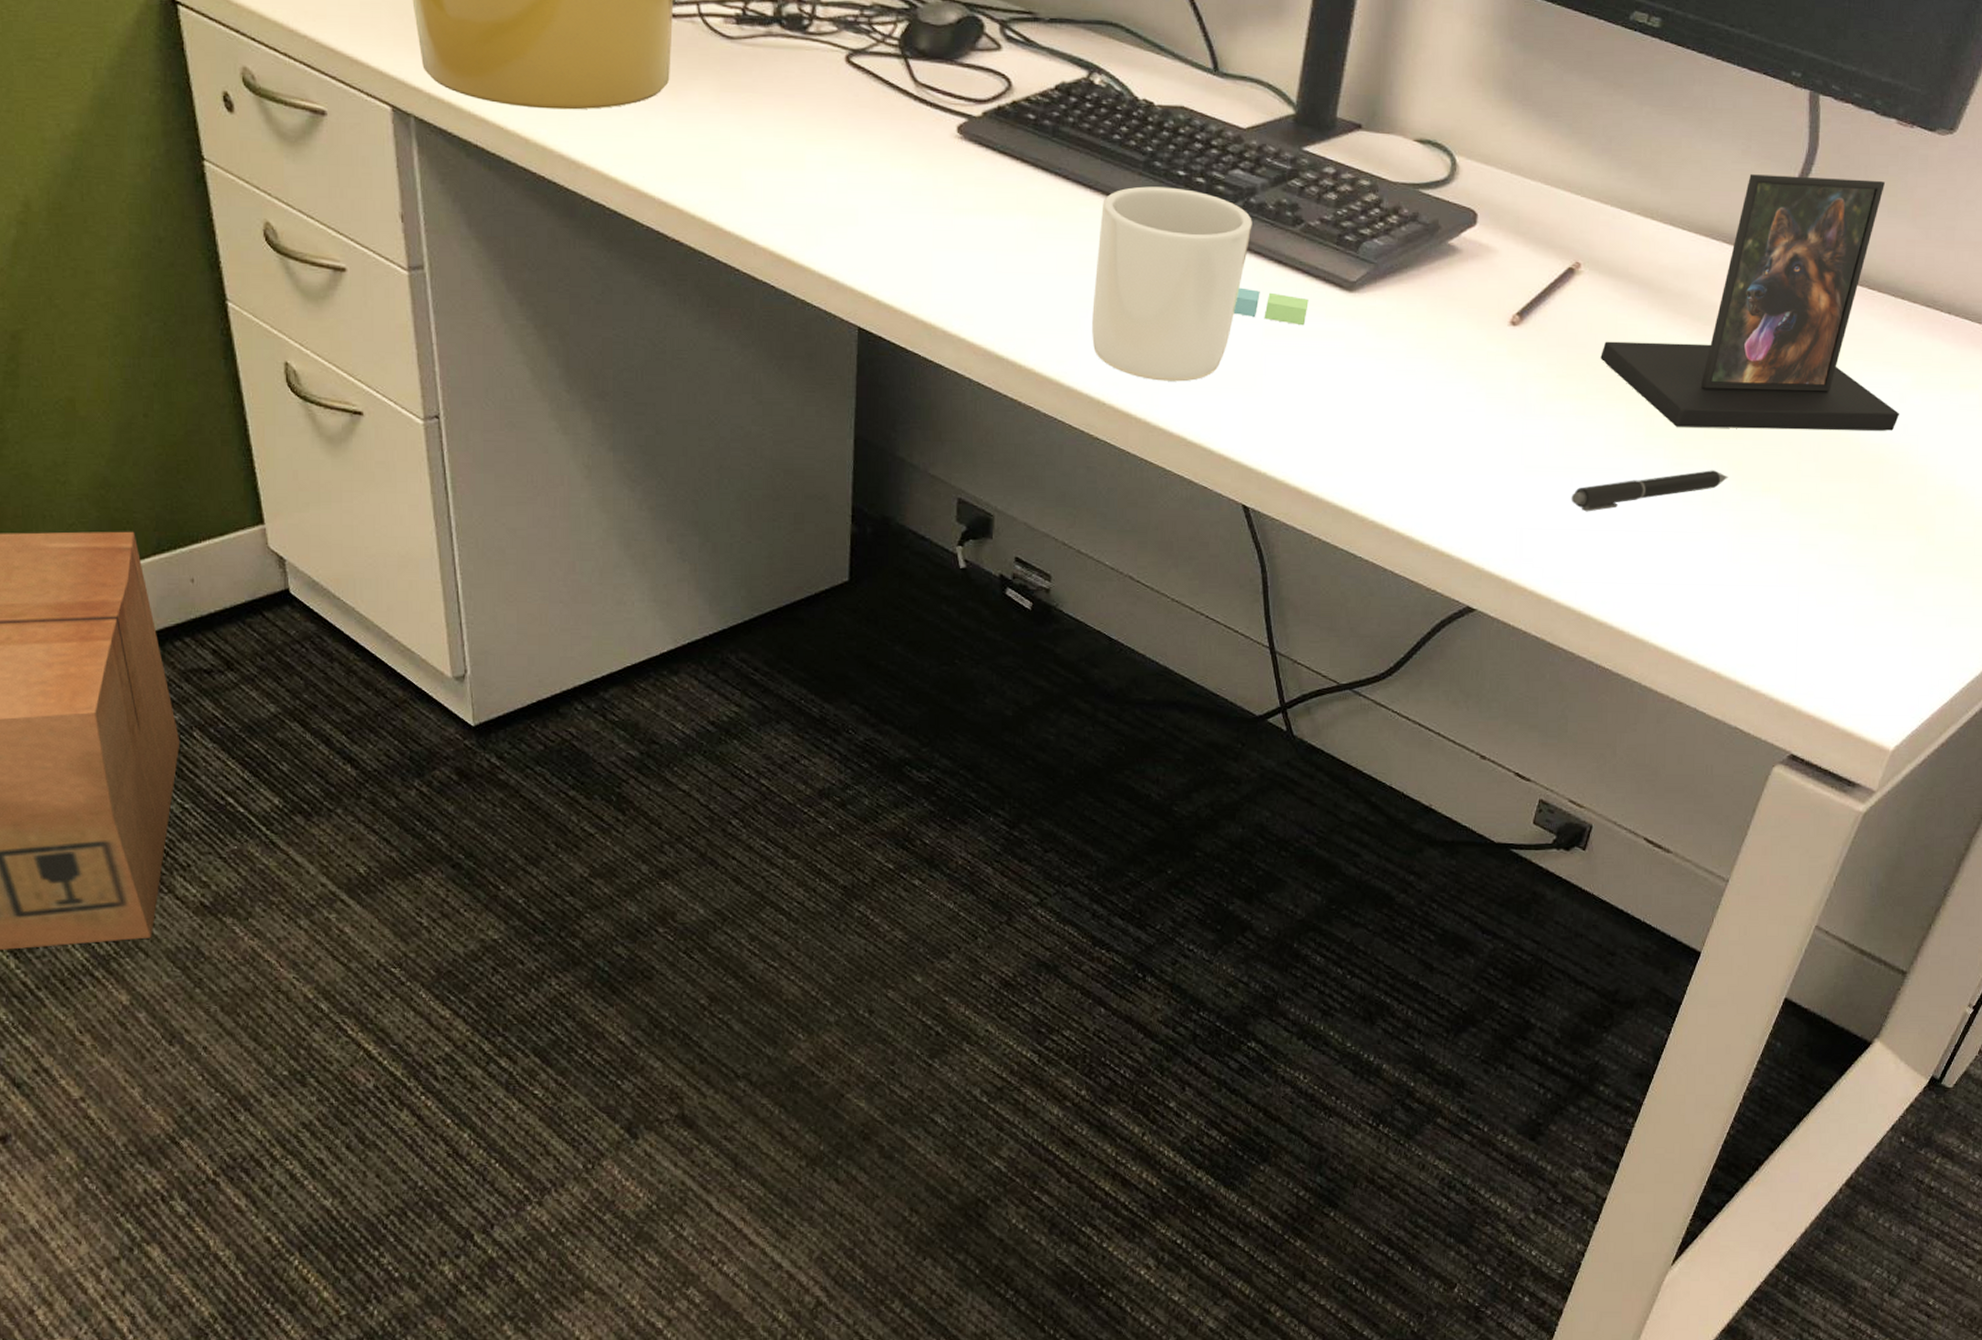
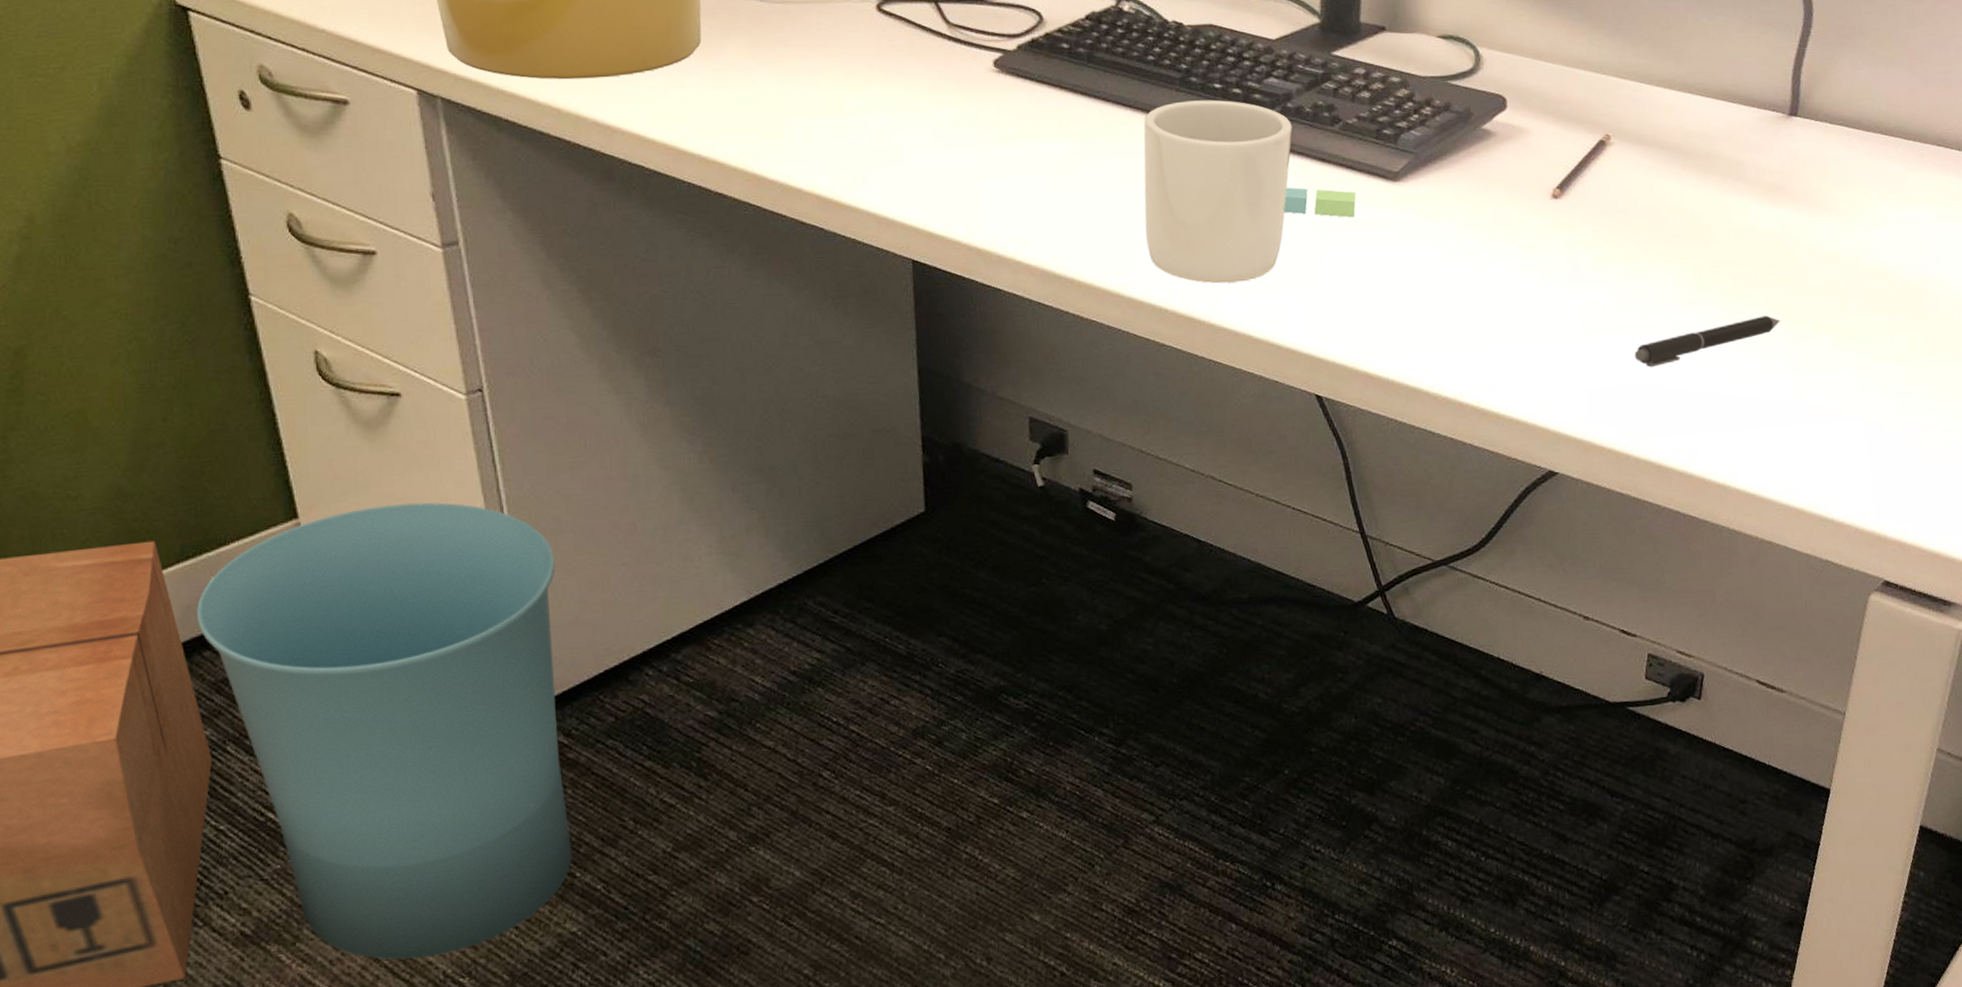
waste bin: none [170,520,498,946] -> present [197,502,572,960]
photo frame: present [1600,174,1900,431] -> none [1642,36,1931,278]

